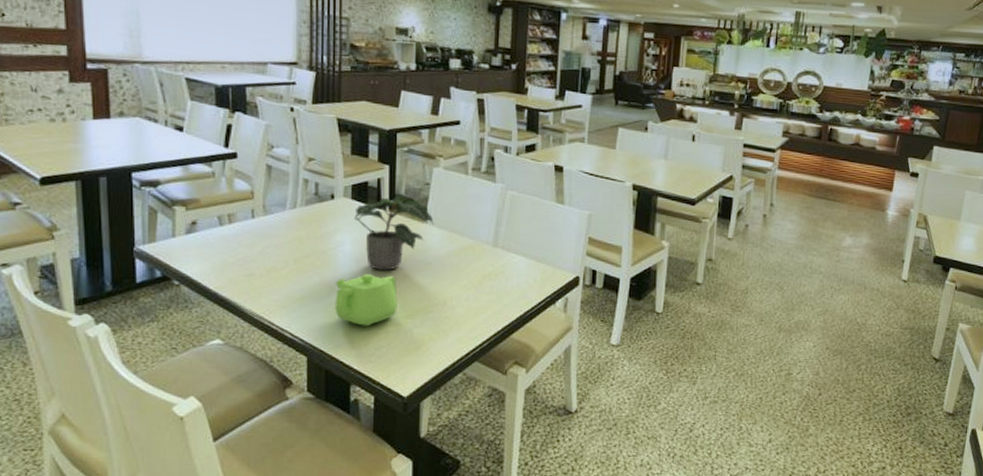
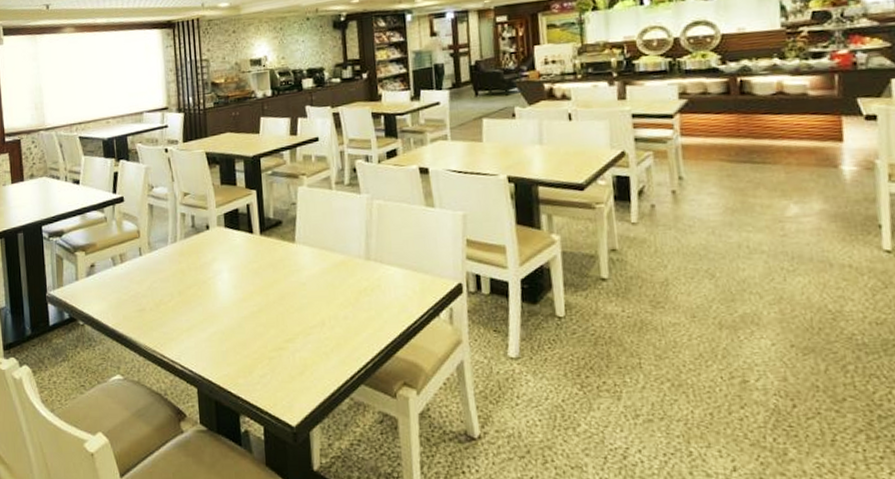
teapot: present [335,274,398,326] -> none [217,300,277,354]
potted plant: present [354,194,434,271] -> none [229,216,304,295]

